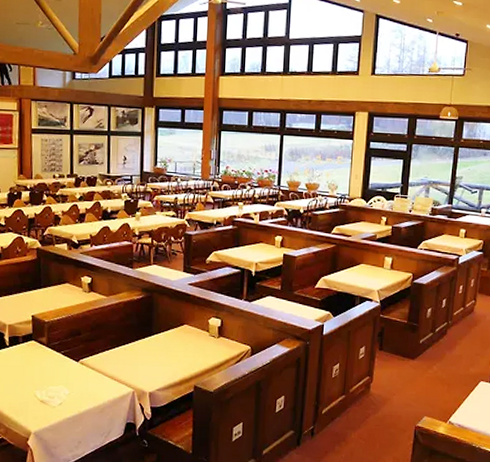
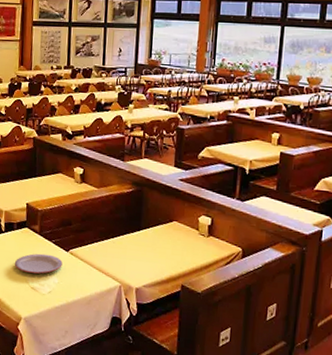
plate: none [21,365,73,386] -> present [14,253,63,274]

